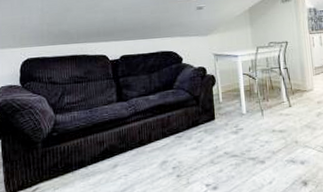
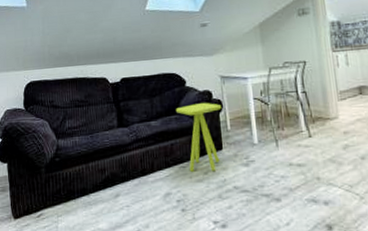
side table: none [172,77,215,141] -> present [175,102,222,172]

